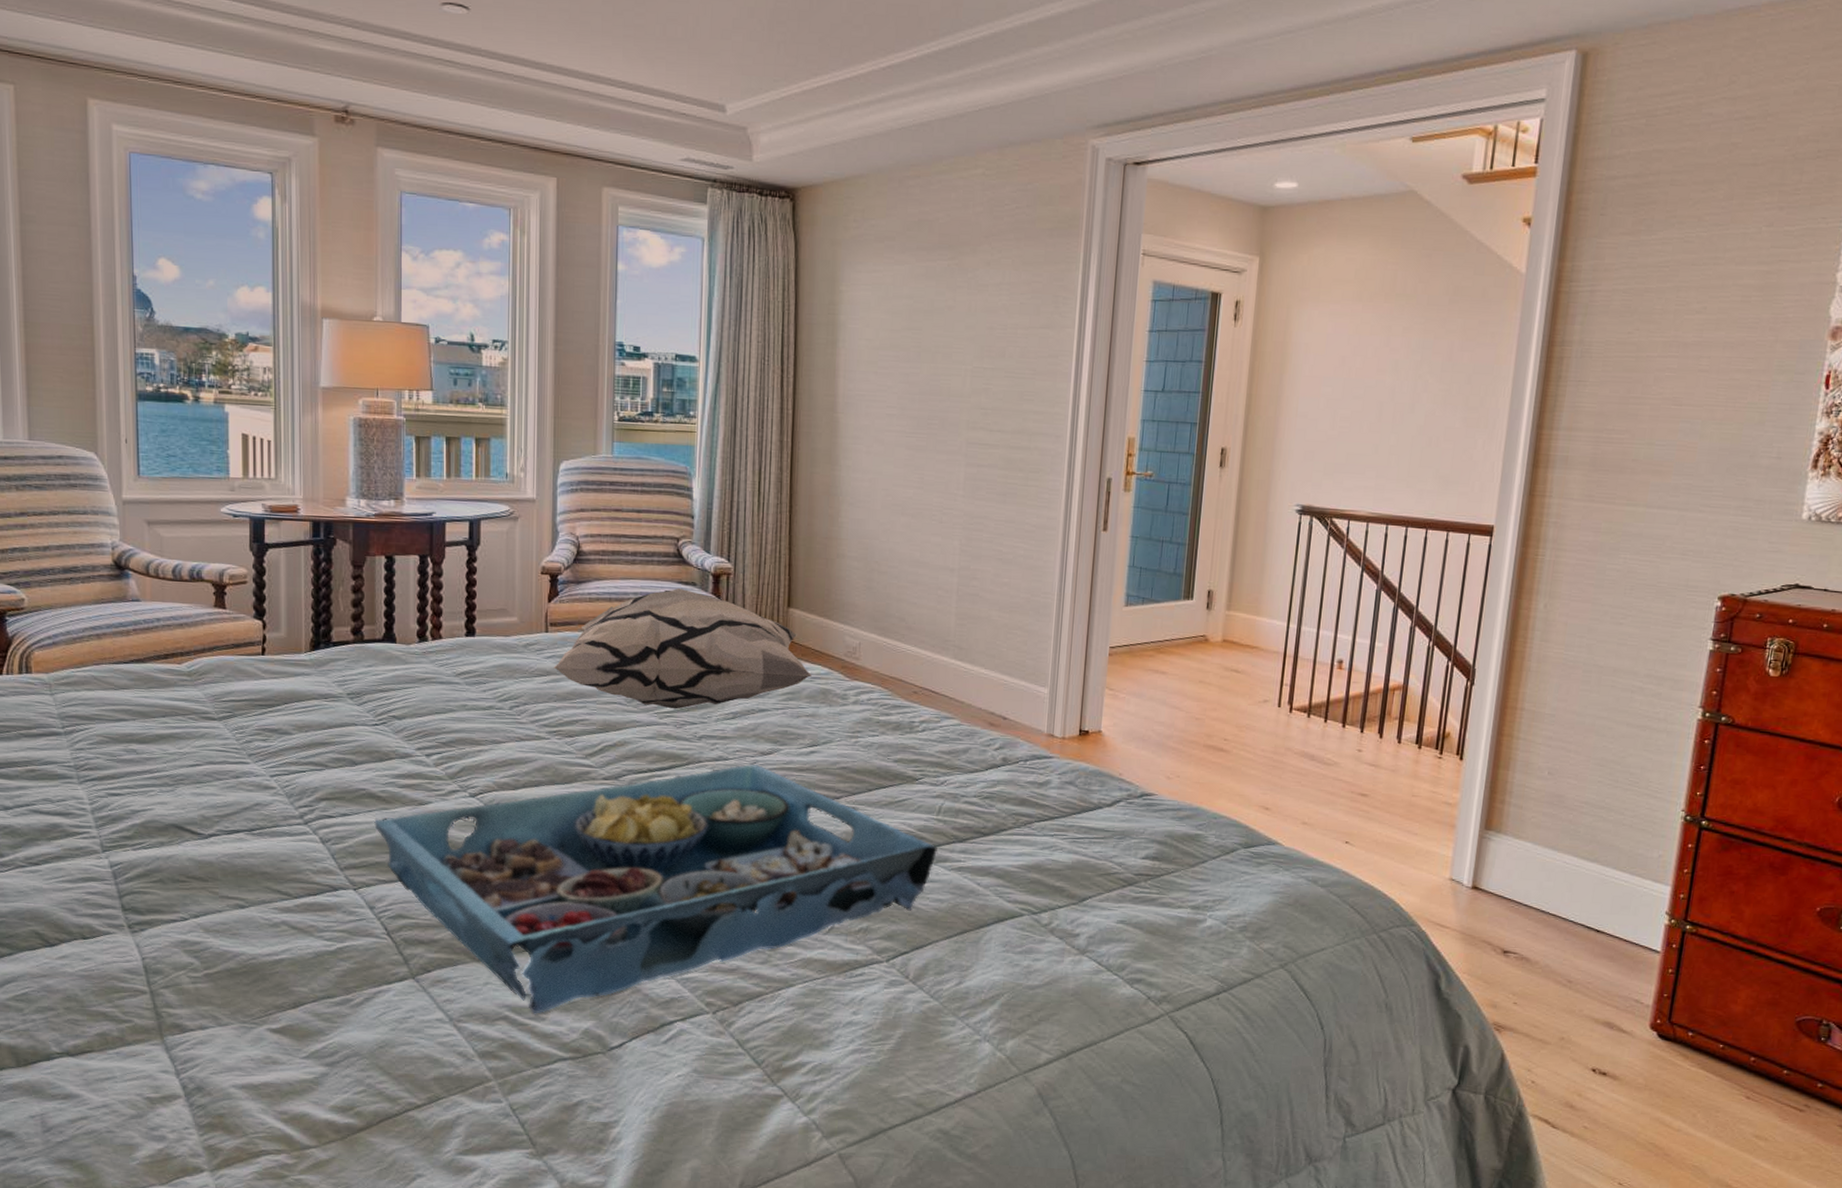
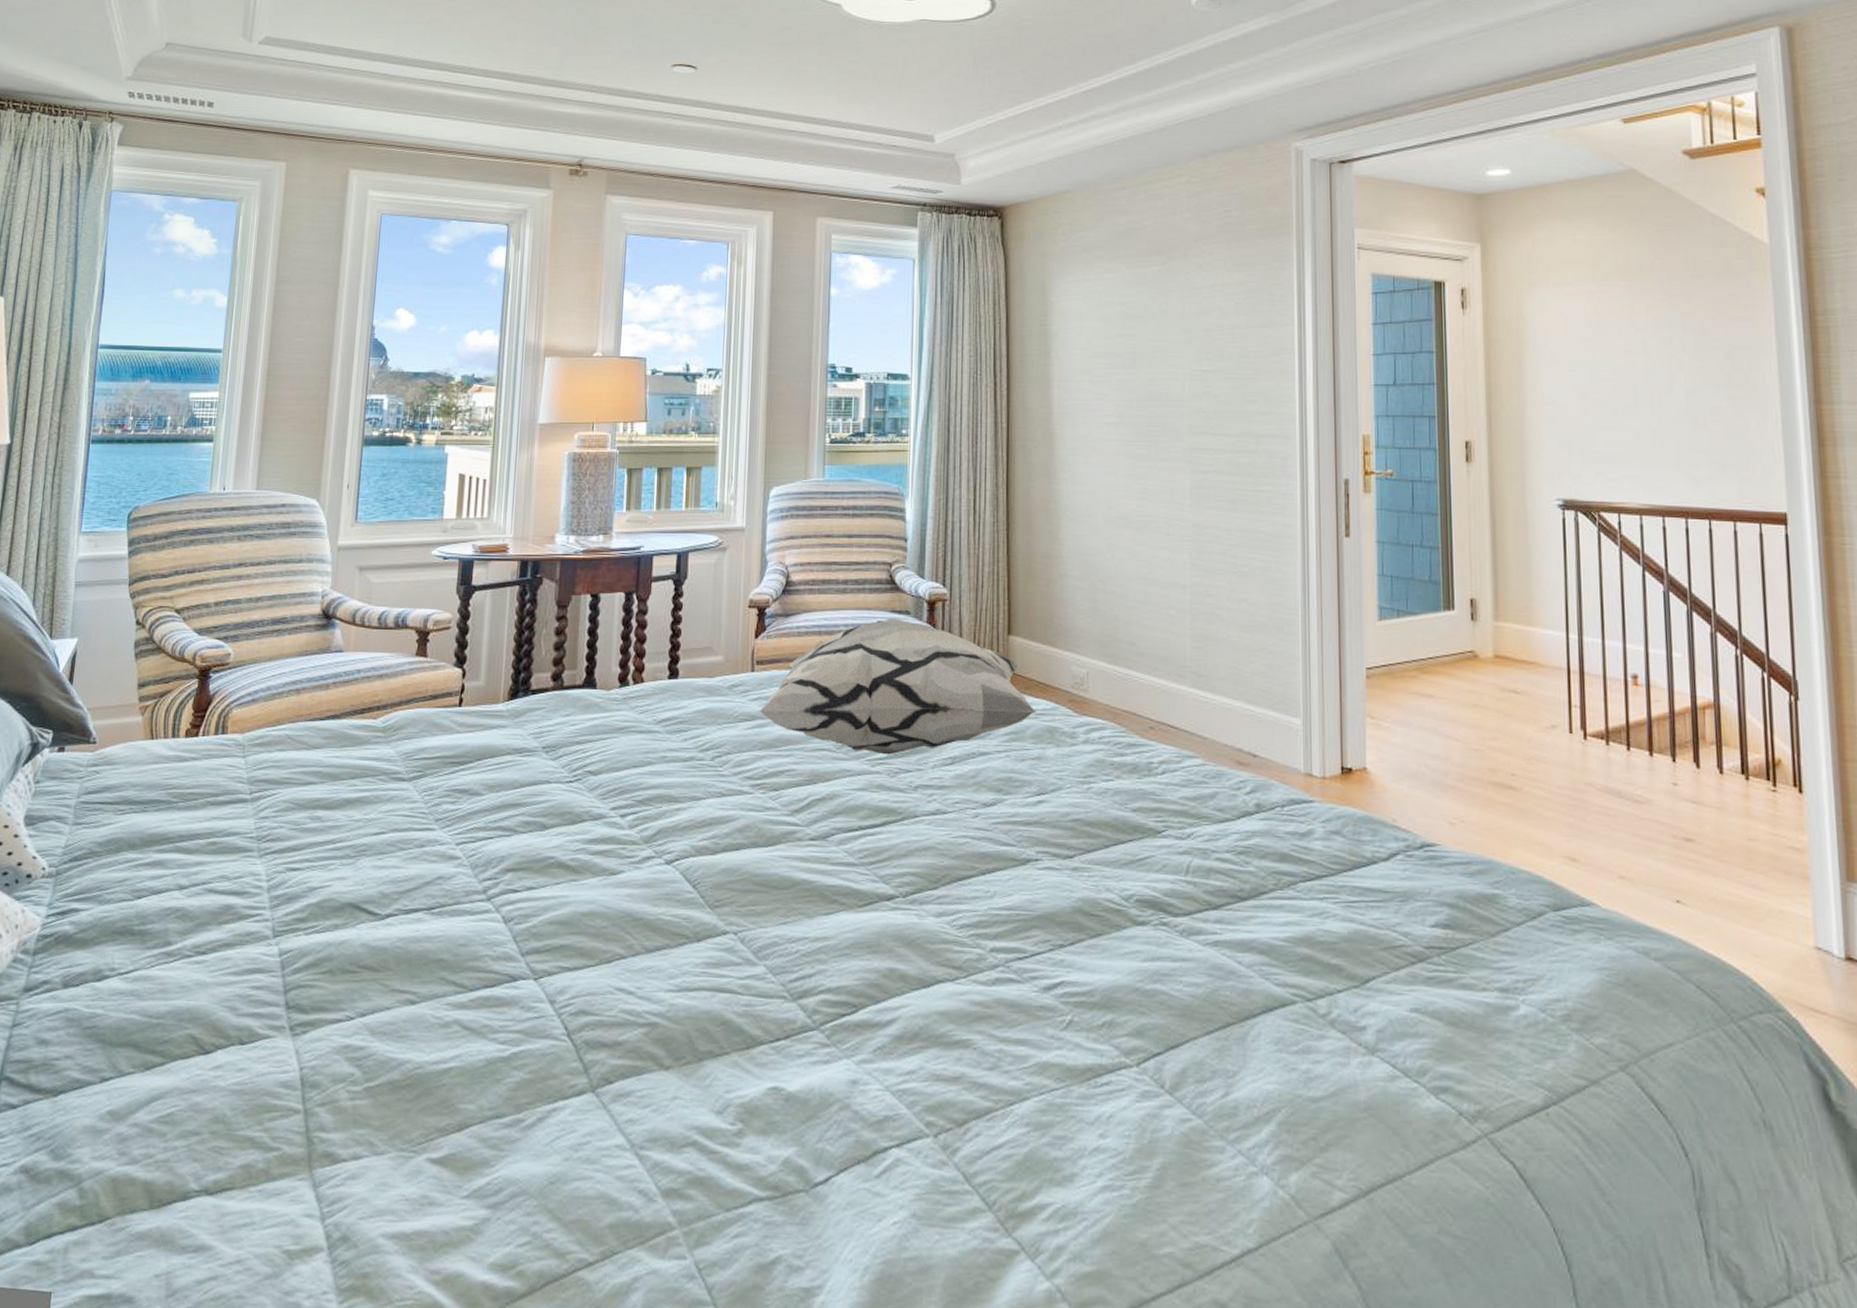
serving tray: present [374,764,939,1014] -> none [561,817,1190,1138]

